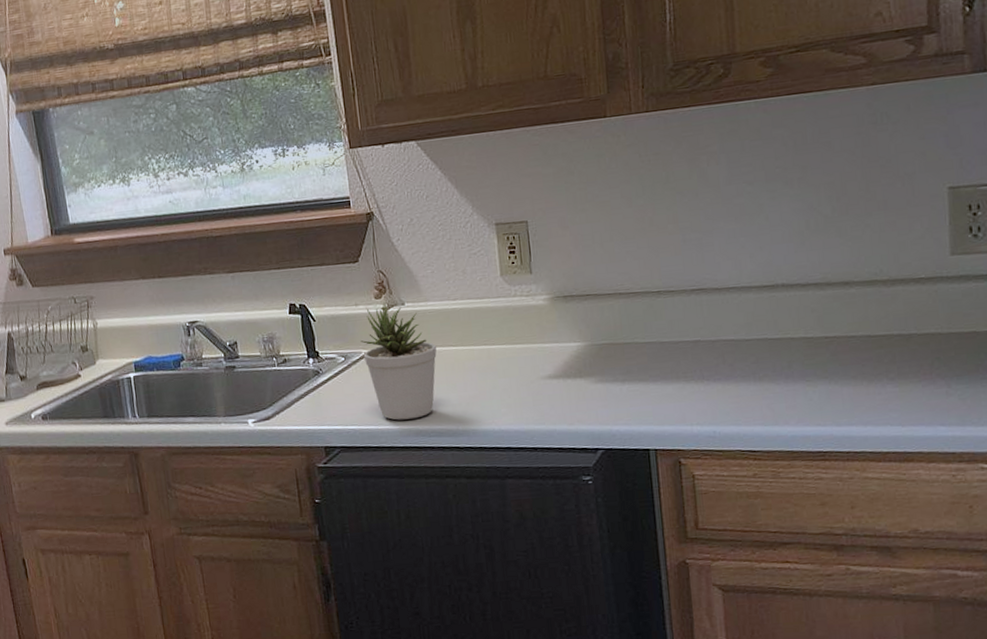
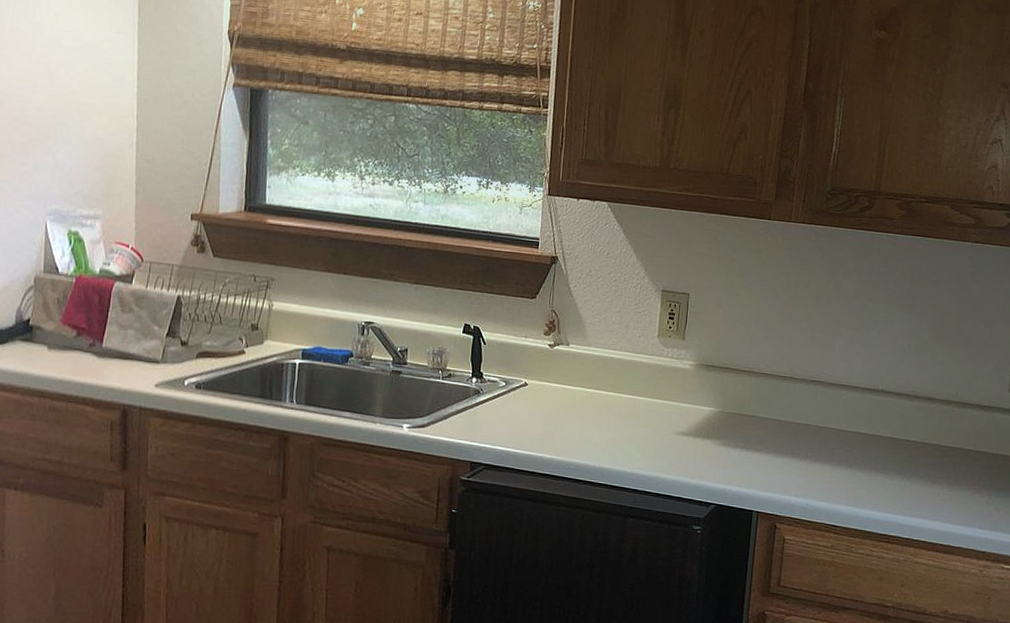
potted plant: present [360,301,437,420] -> none [523,339,591,450]

